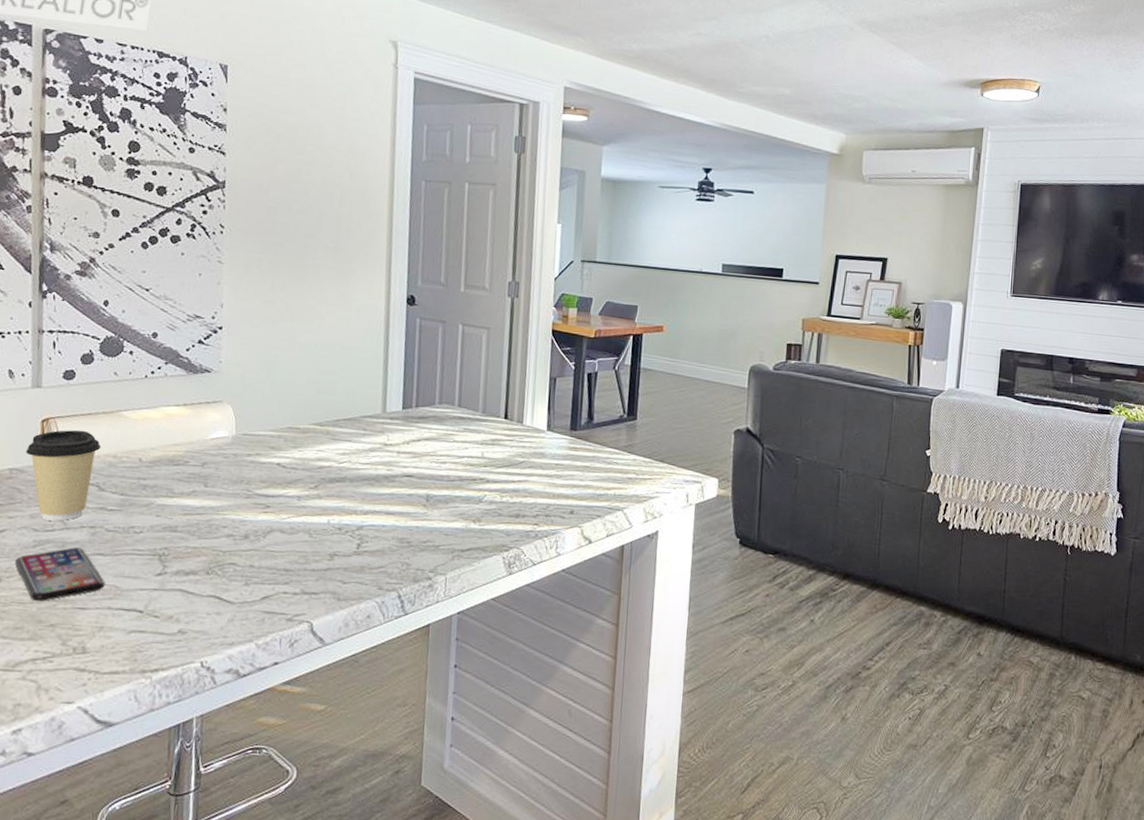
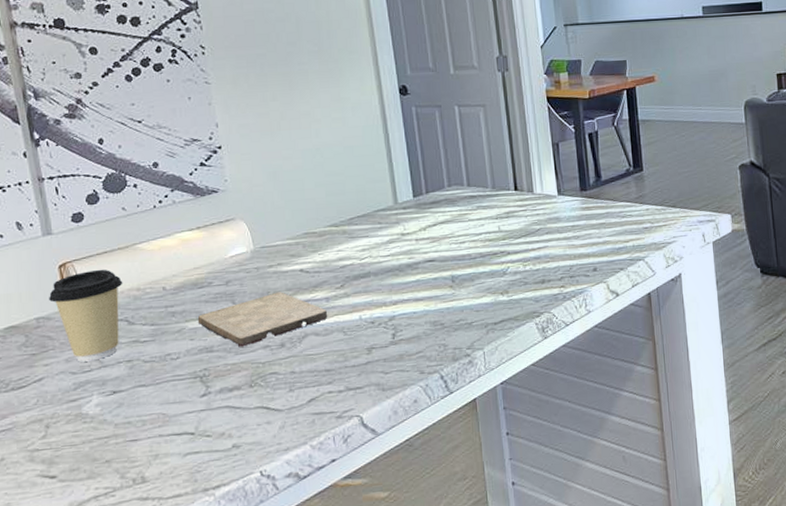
smartphone: present [15,547,106,602] -> none [59,383,152,442]
cutting board: none [167,482,297,532] -> present [197,292,328,347]

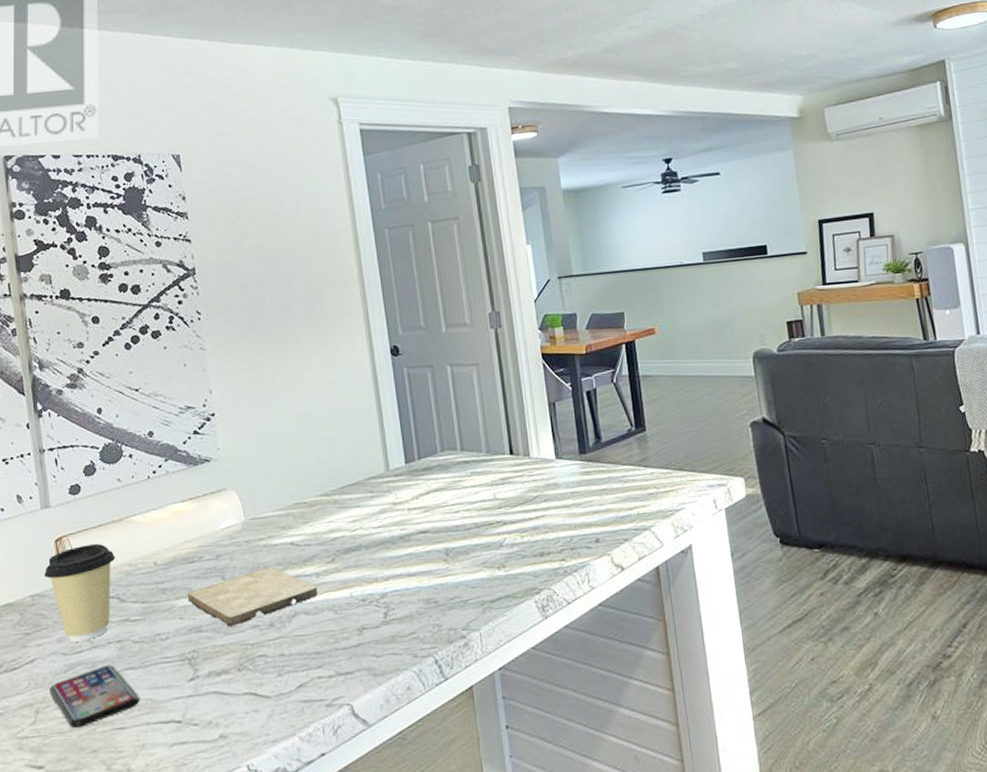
smartphone: none [59,383,152,442] -> present [50,665,140,729]

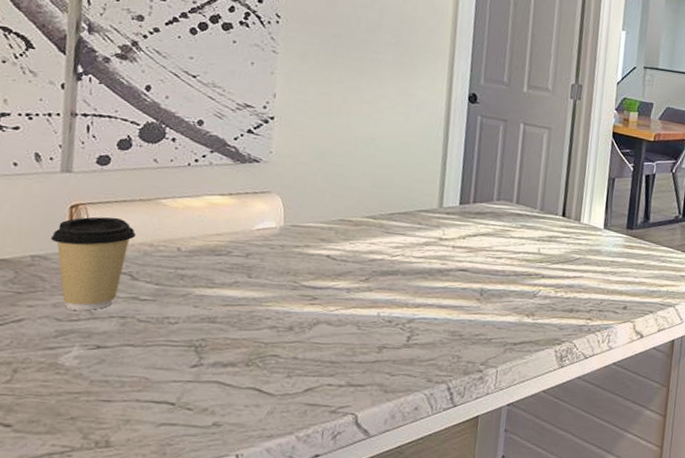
smartphone: present [50,665,140,729] -> none [33,338,135,395]
cutting board: present [187,567,318,627] -> none [206,273,346,324]

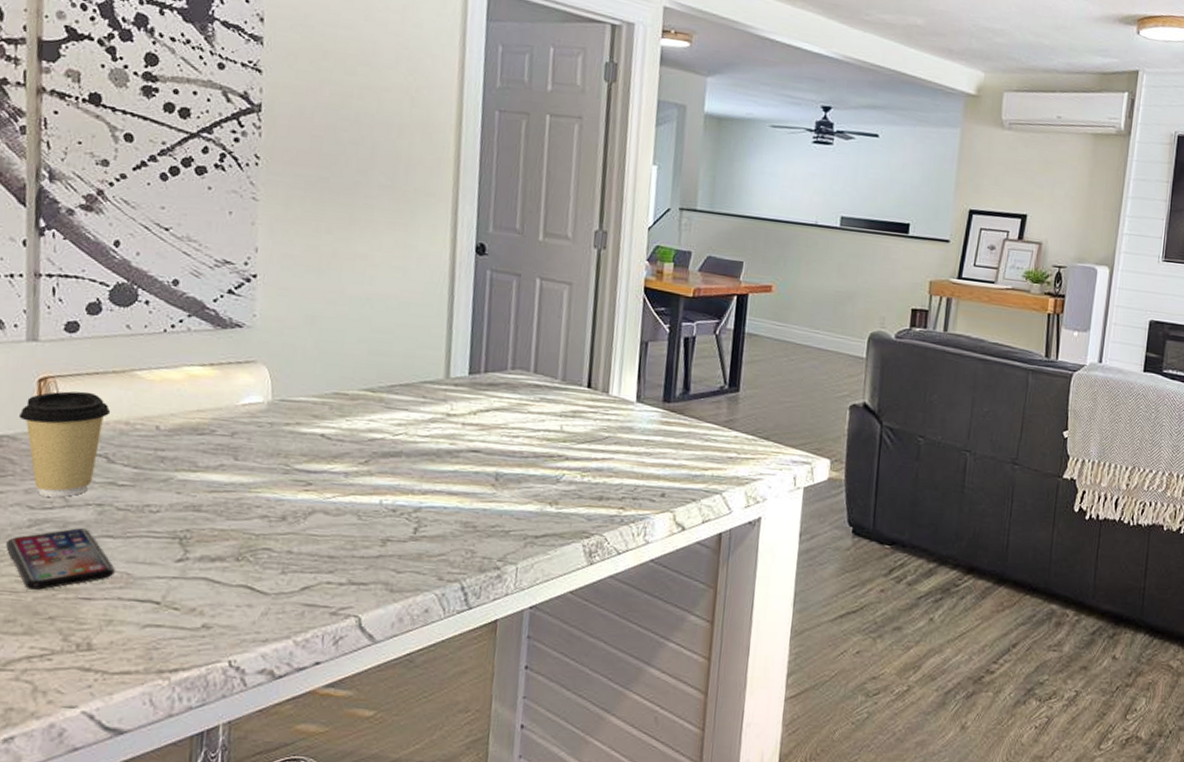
smartphone: none [33,338,135,395] -> present [6,528,115,591]

